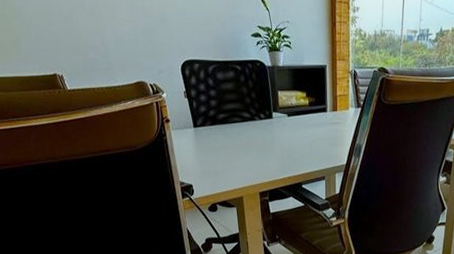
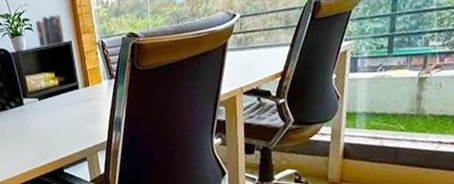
books: none [294,37,320,67] -> present [35,14,65,48]

